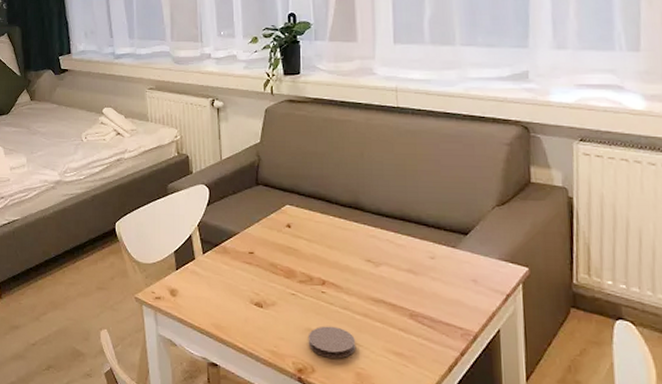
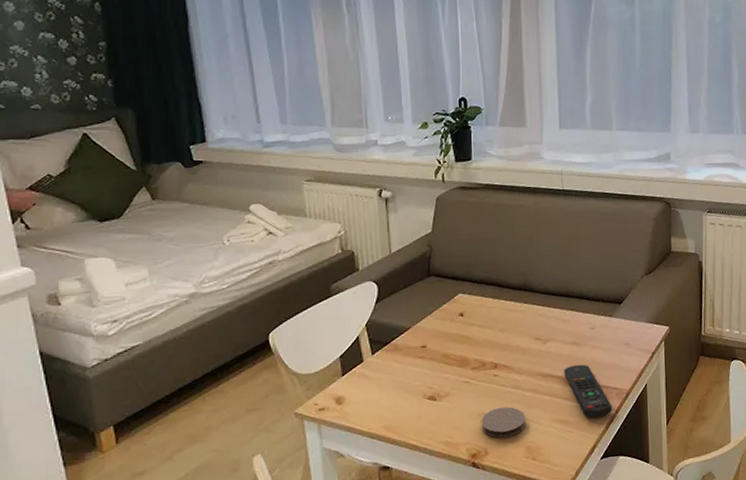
remote control: none [399,294,455,356] -> present [564,364,612,418]

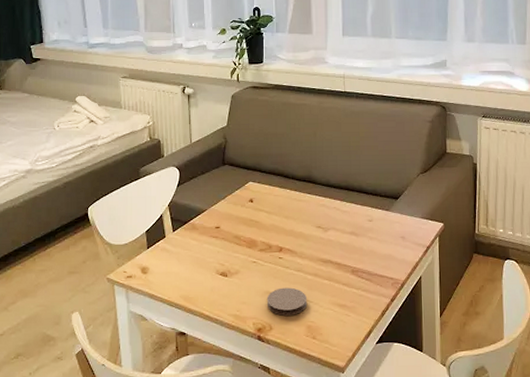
remote control: present [564,364,612,418] -> none [343,253,387,304]

